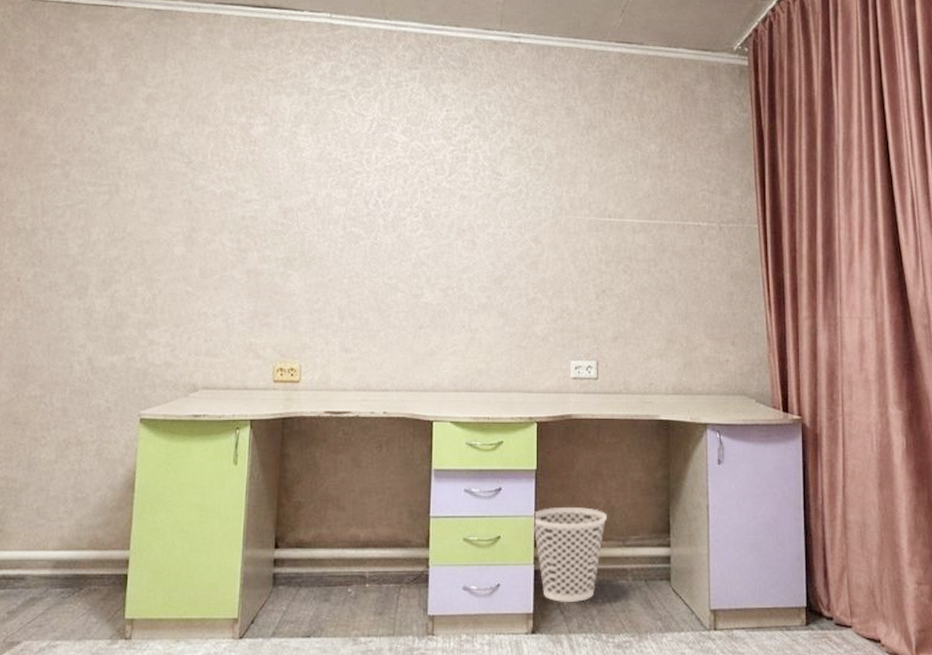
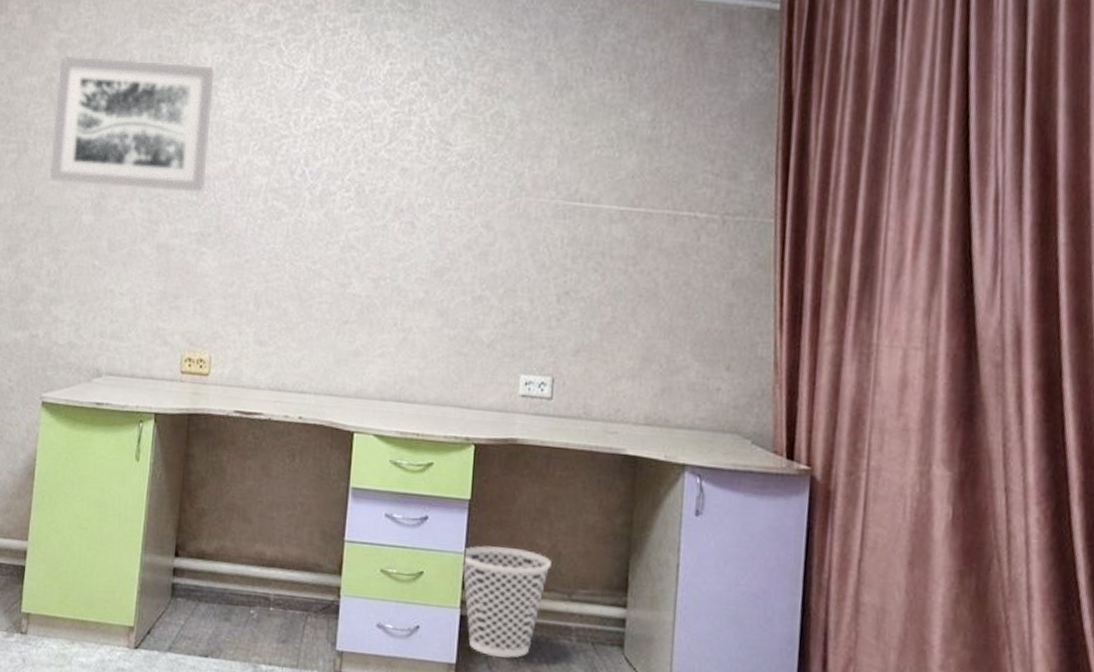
wall art: none [141,107,293,223] -> present [49,55,215,193]

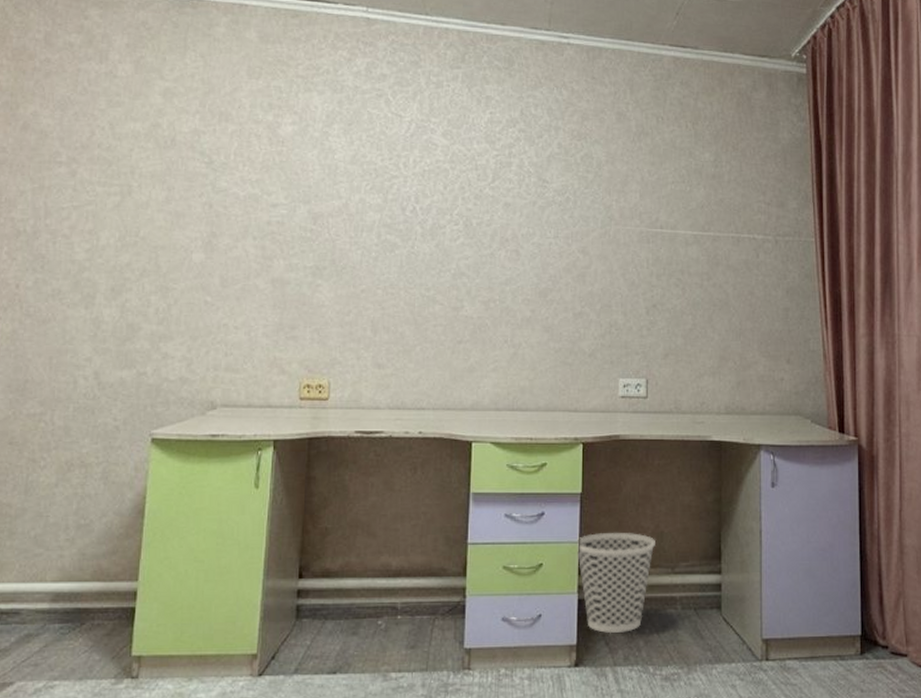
wall art: present [49,55,215,193] -> none [156,103,325,229]

